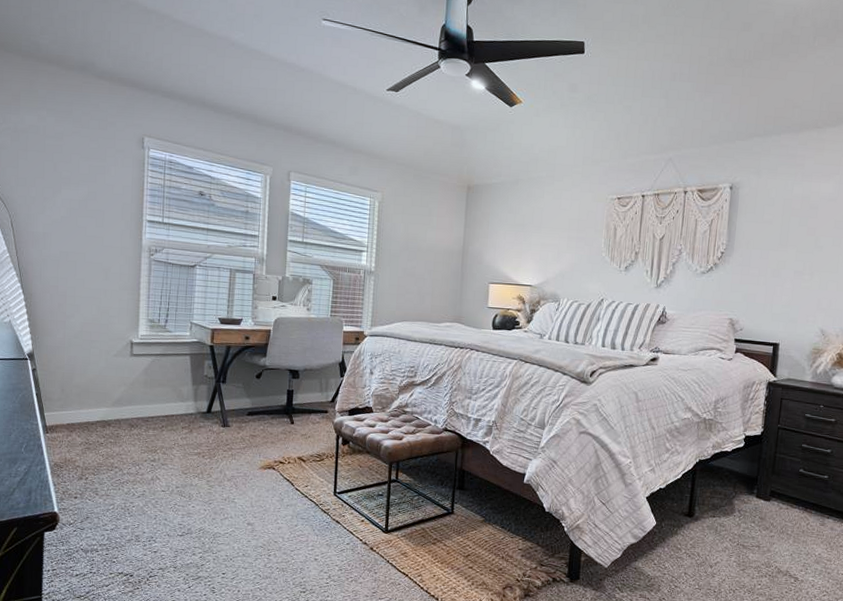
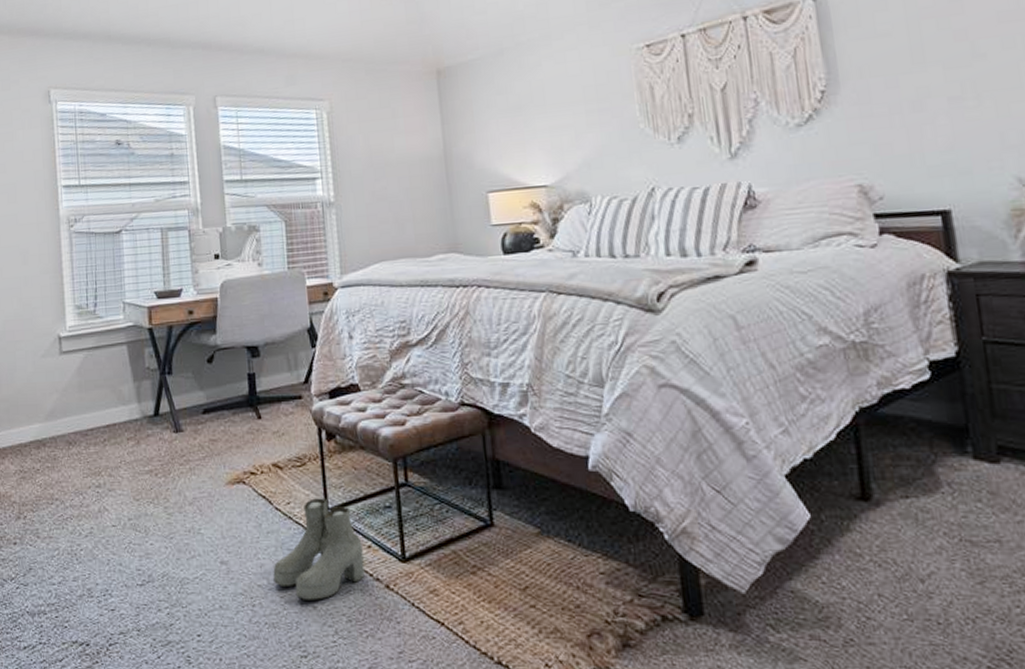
boots: none [287,484,358,555] -> present [273,498,365,600]

